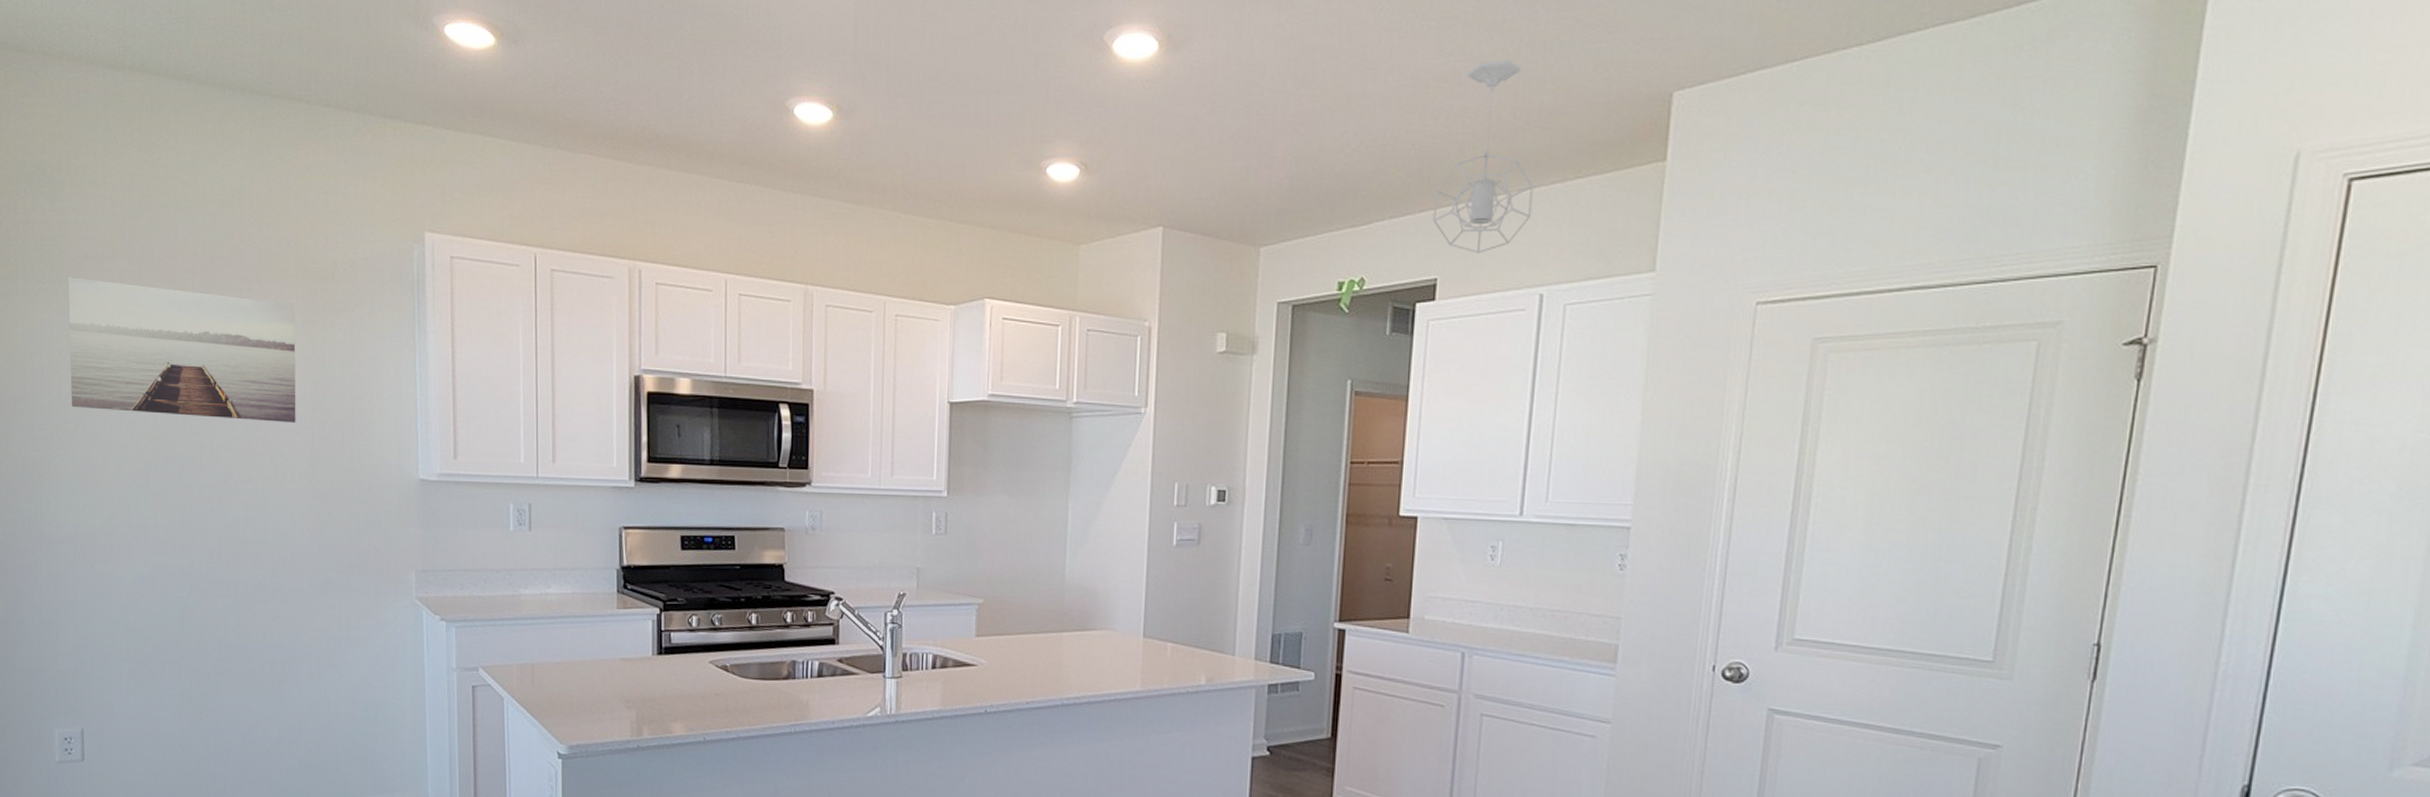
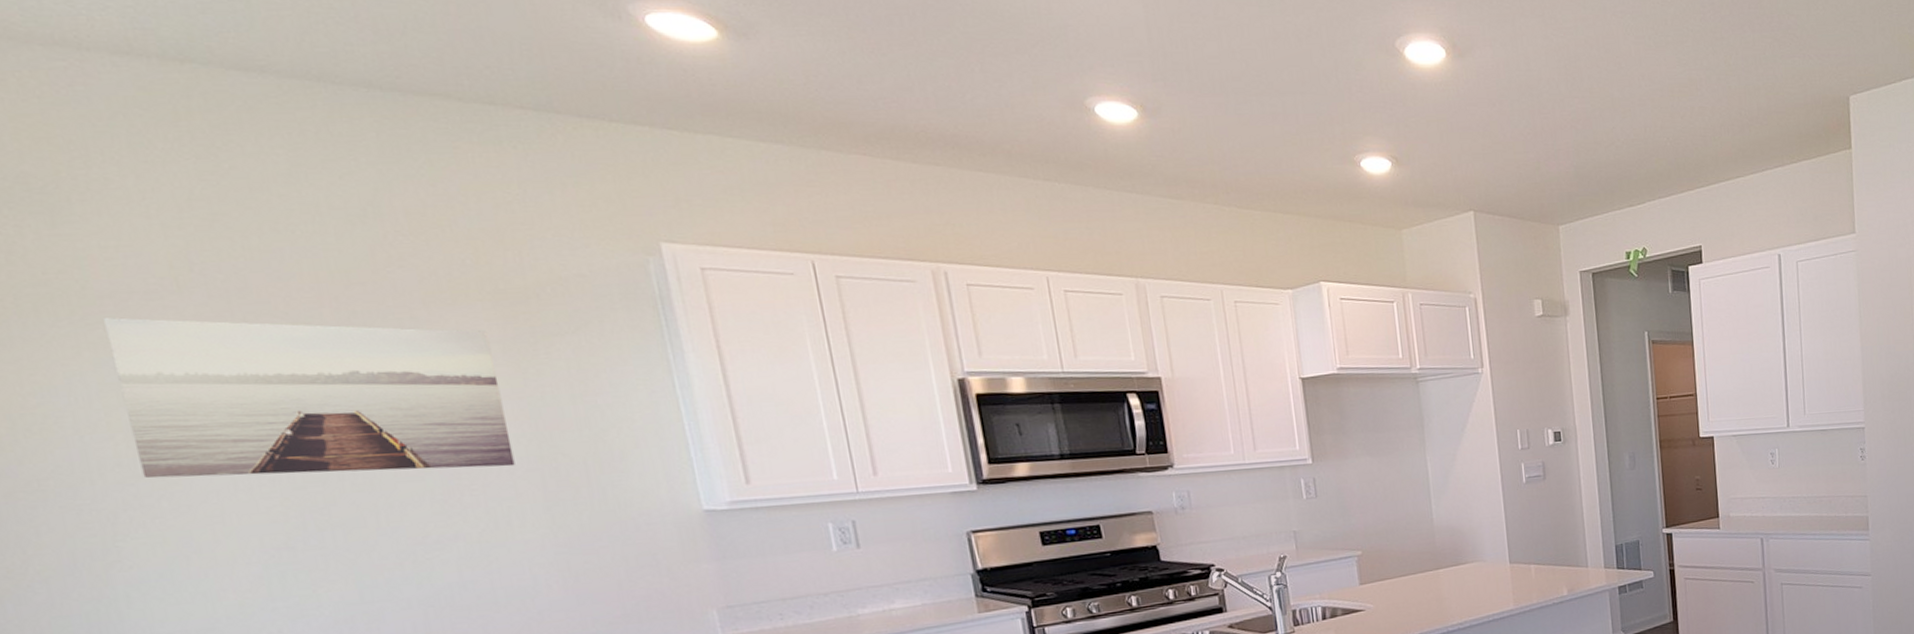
pendant light: present [1433,59,1534,254] -> none [1690,69,1764,225]

